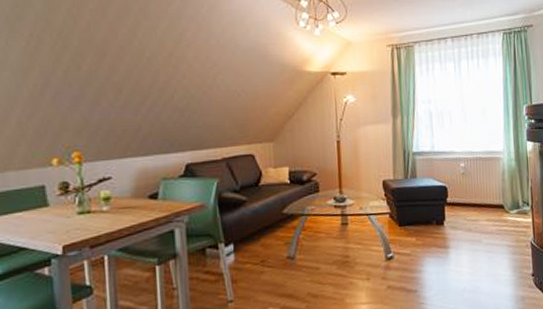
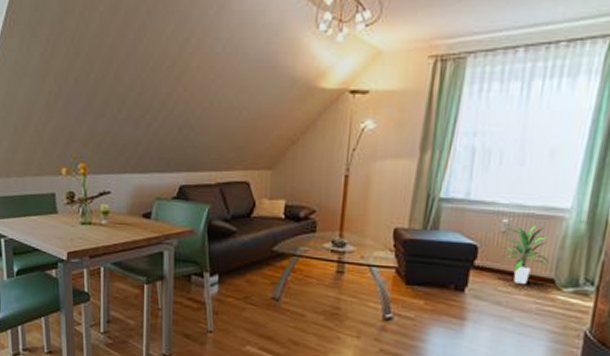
indoor plant: none [463,165,497,212] -> present [500,224,550,284]

